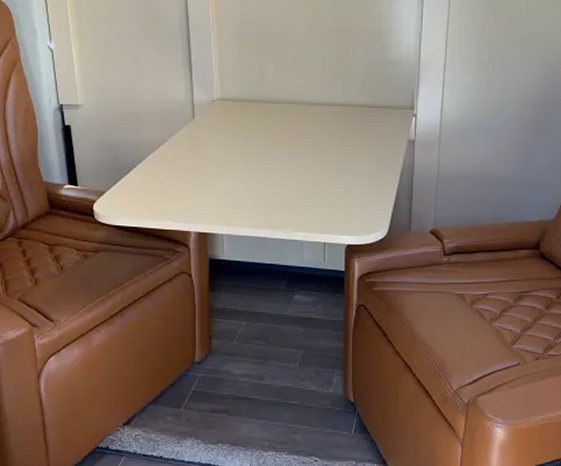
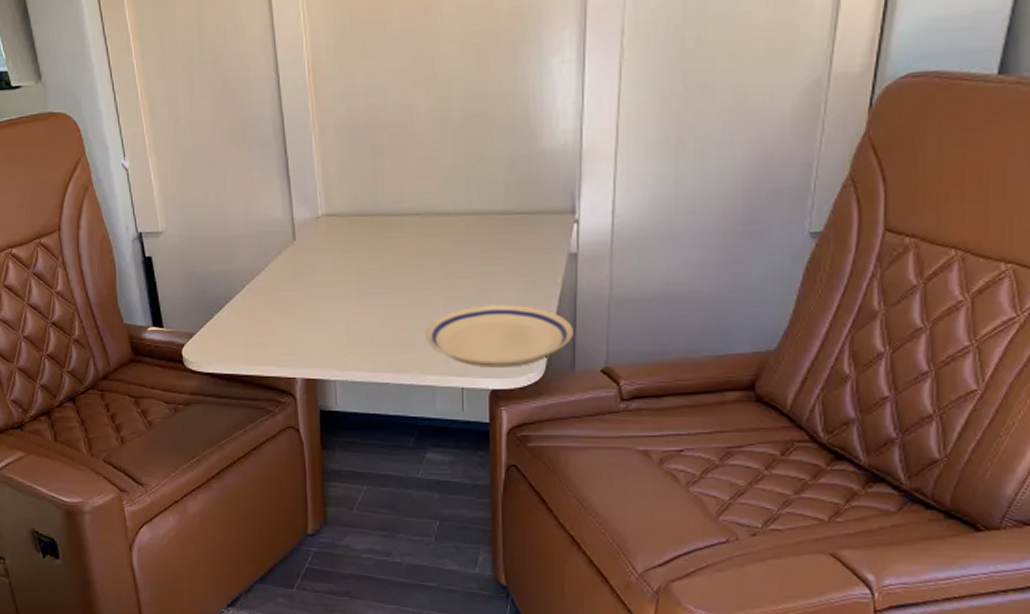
plate: none [297,177,410,227] -> present [425,304,573,368]

